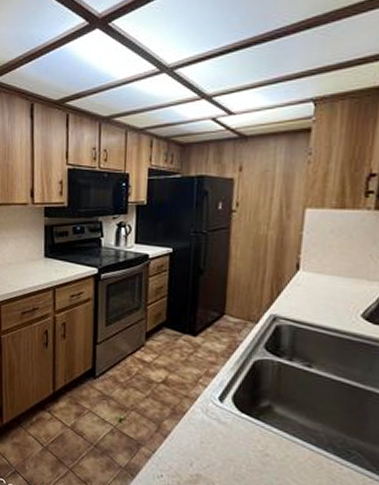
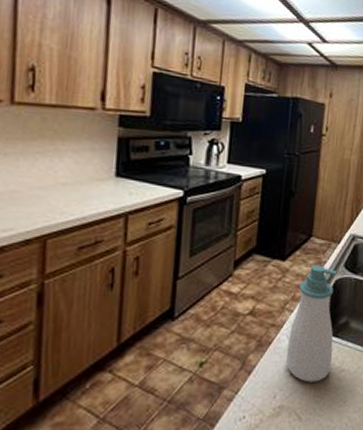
soap bottle: none [201,343,255,461] -> present [285,265,336,383]

